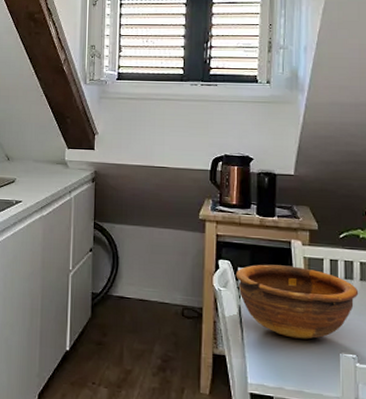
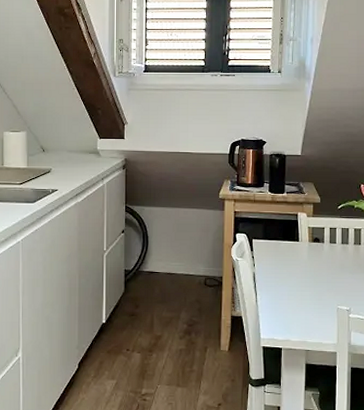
bowl: present [235,264,359,339] -> none [251,235,353,297]

